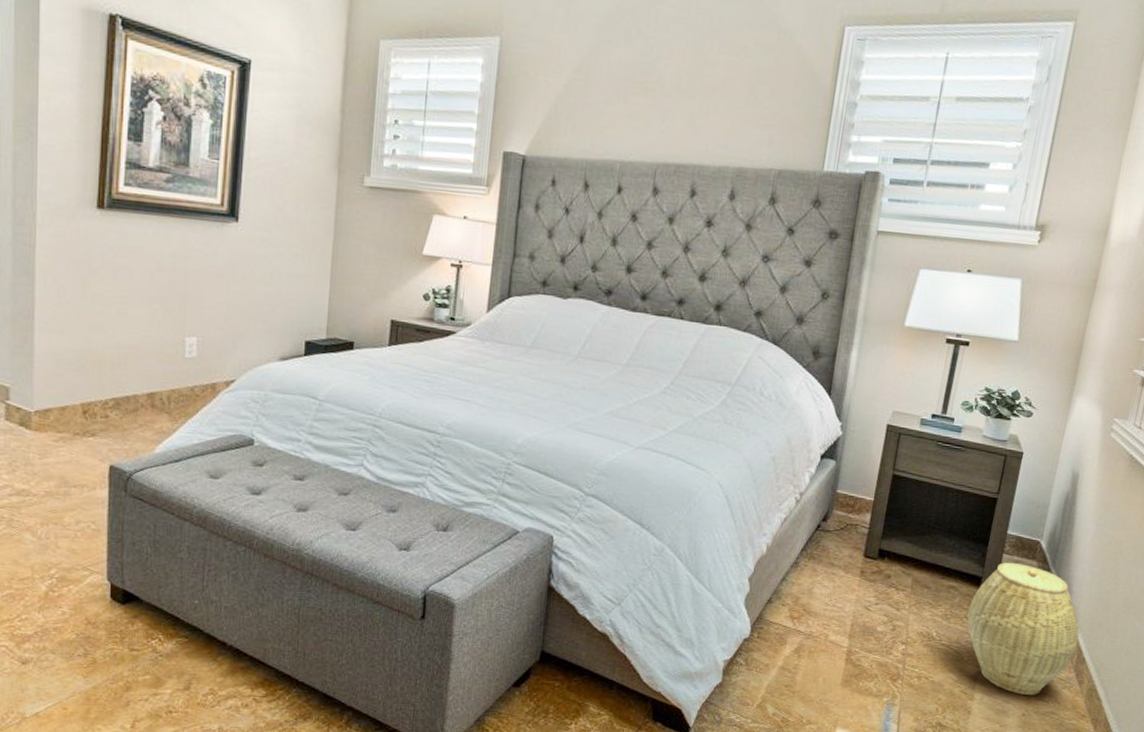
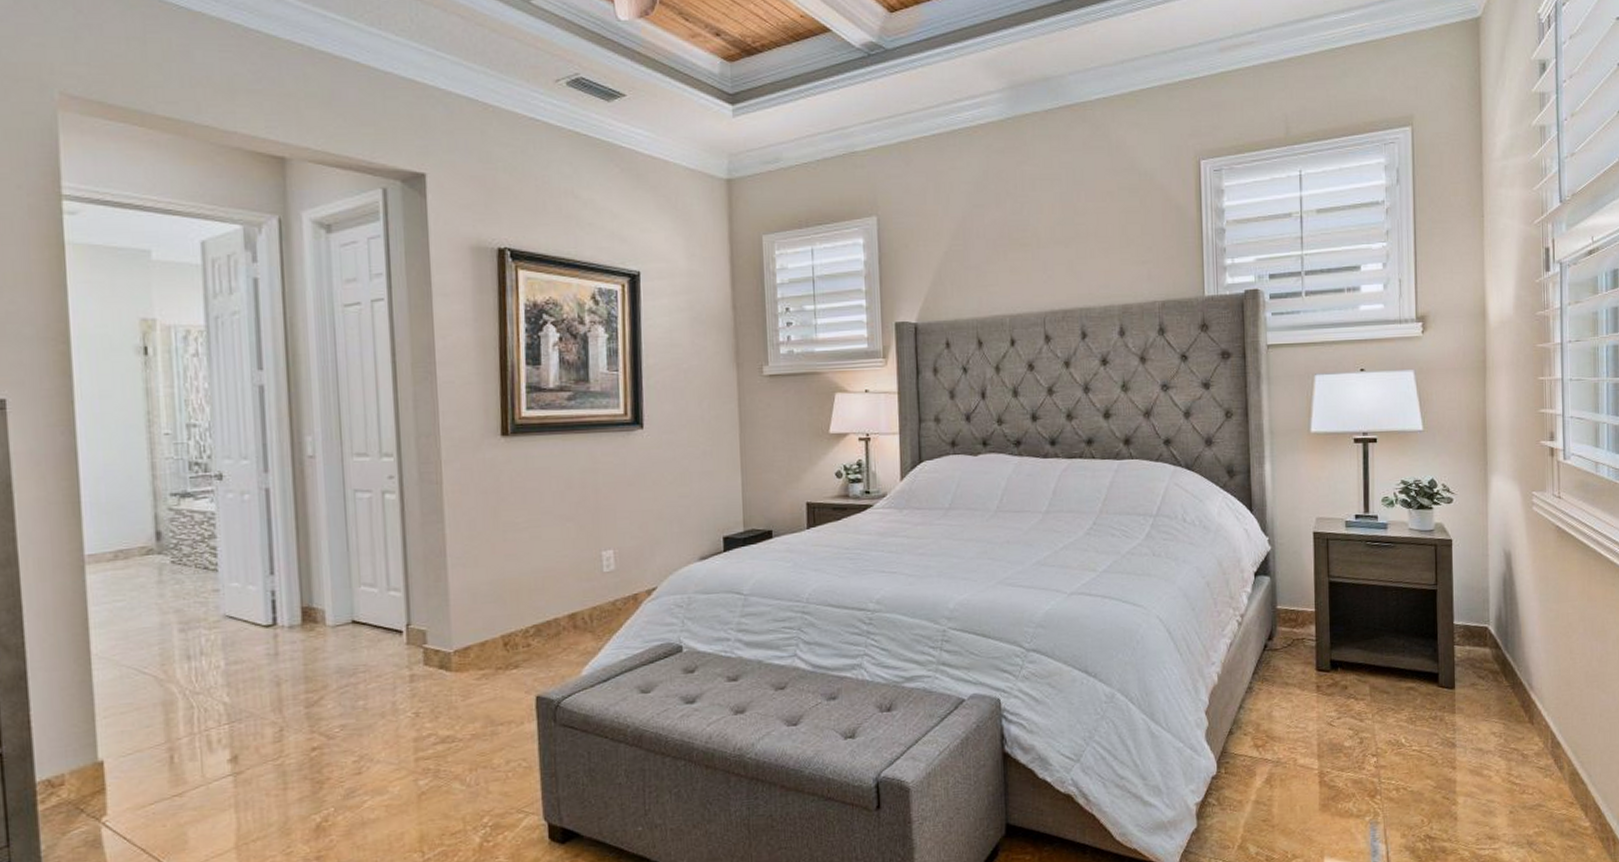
woven basket: present [967,563,1080,695] -> none [1432,653,1549,791]

